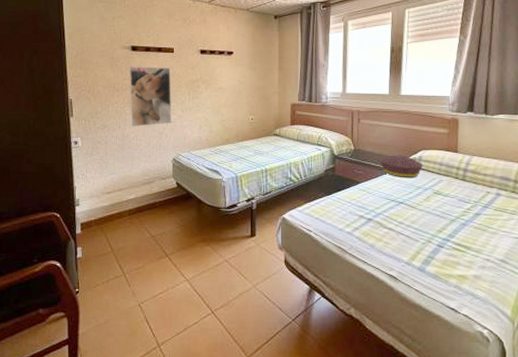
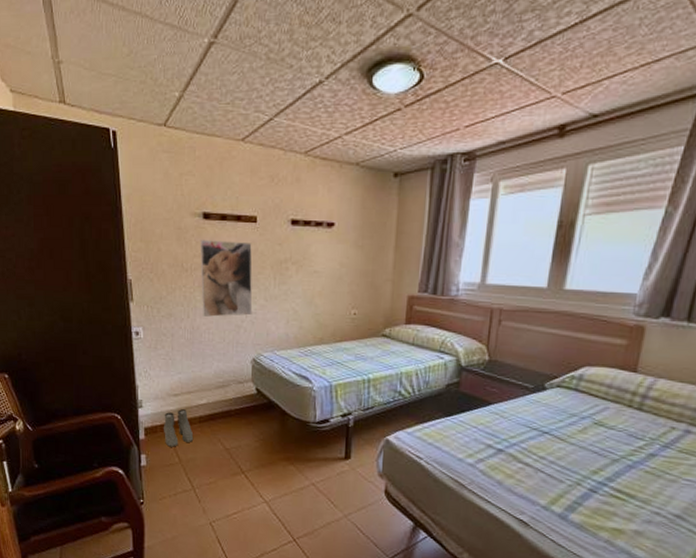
boots: none [97,205,124,238] -> present [163,409,194,447]
cushion: present [379,155,423,179] -> none [522,370,584,403]

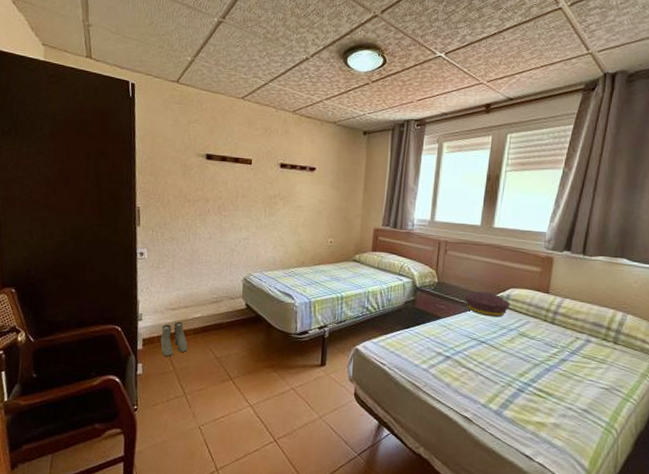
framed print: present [199,240,253,318] -> none [201,176,247,242]
cushion: none [522,370,584,403] -> present [464,291,511,318]

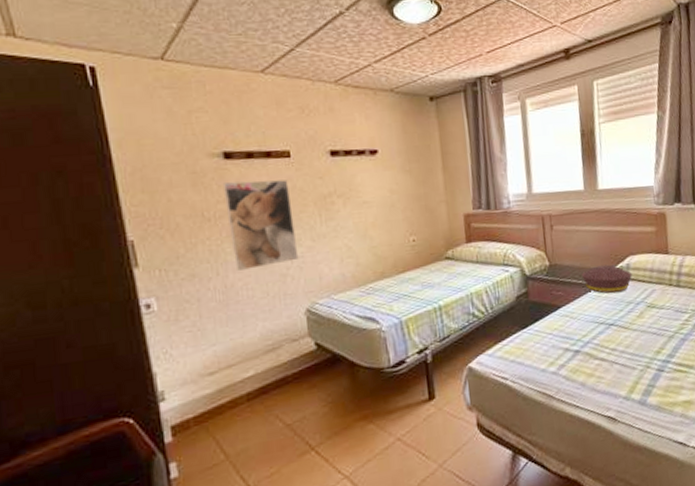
boots: present [160,322,188,357] -> none [197,389,243,443]
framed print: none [201,176,247,242] -> present [222,179,299,272]

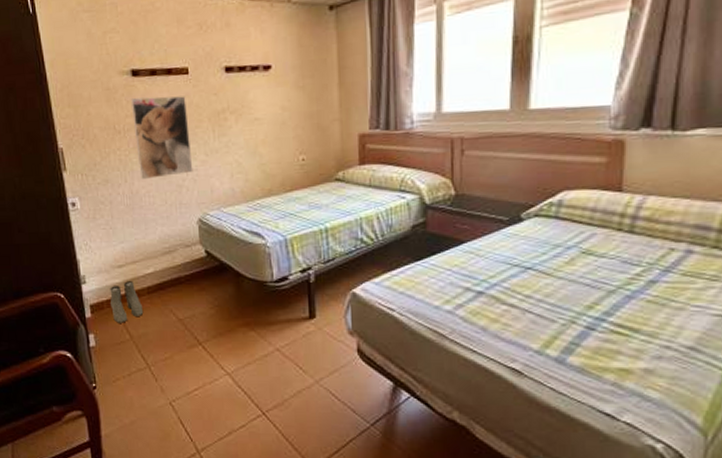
boots: none [197,389,243,443] -> present [109,281,144,323]
cushion: present [581,264,633,294] -> none [495,199,565,233]

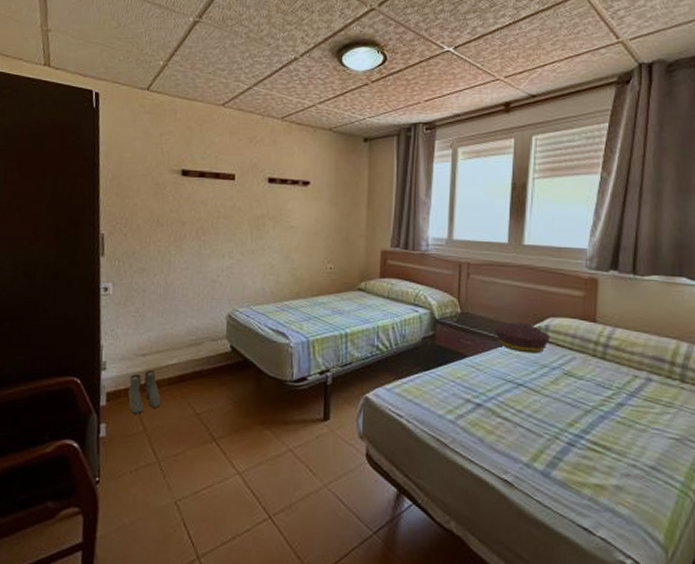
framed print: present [130,96,193,181] -> none [176,196,230,273]
cushion: none [495,199,565,233] -> present [493,322,551,354]

